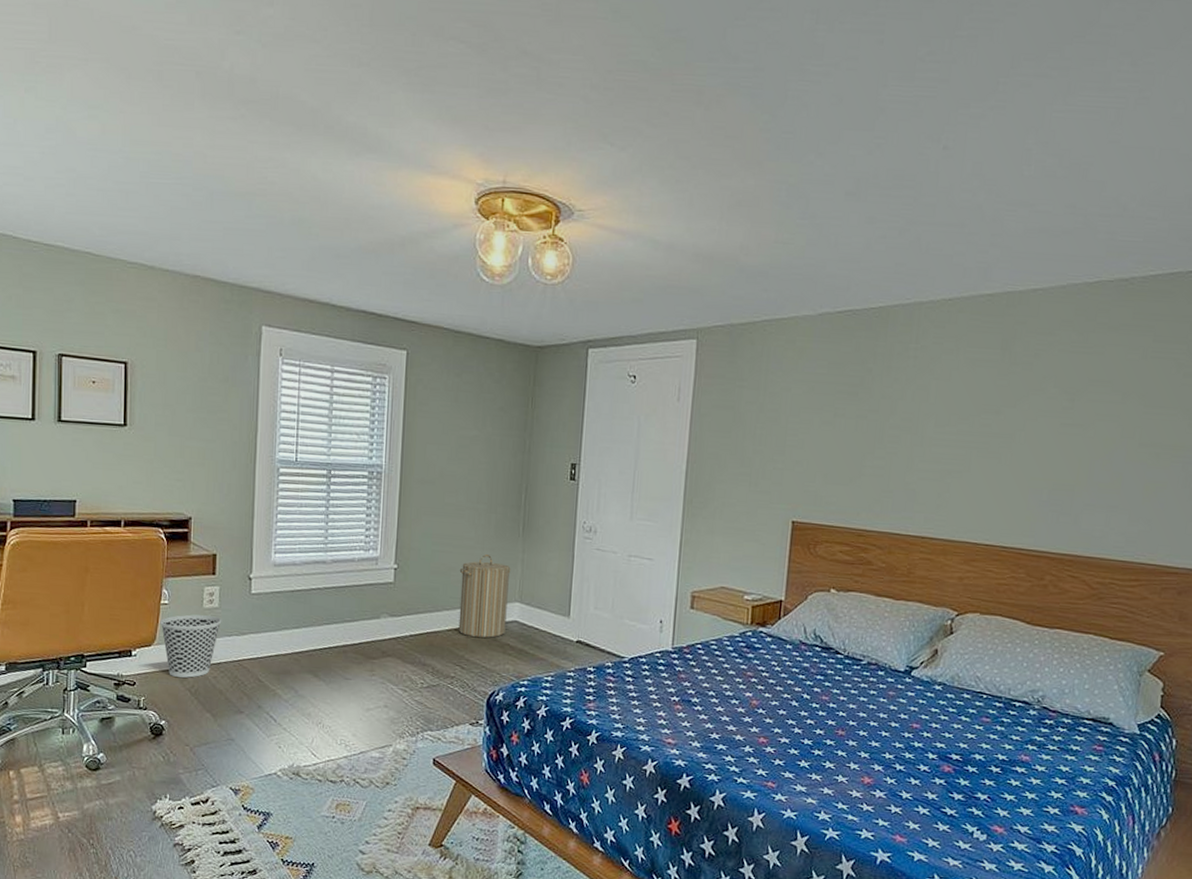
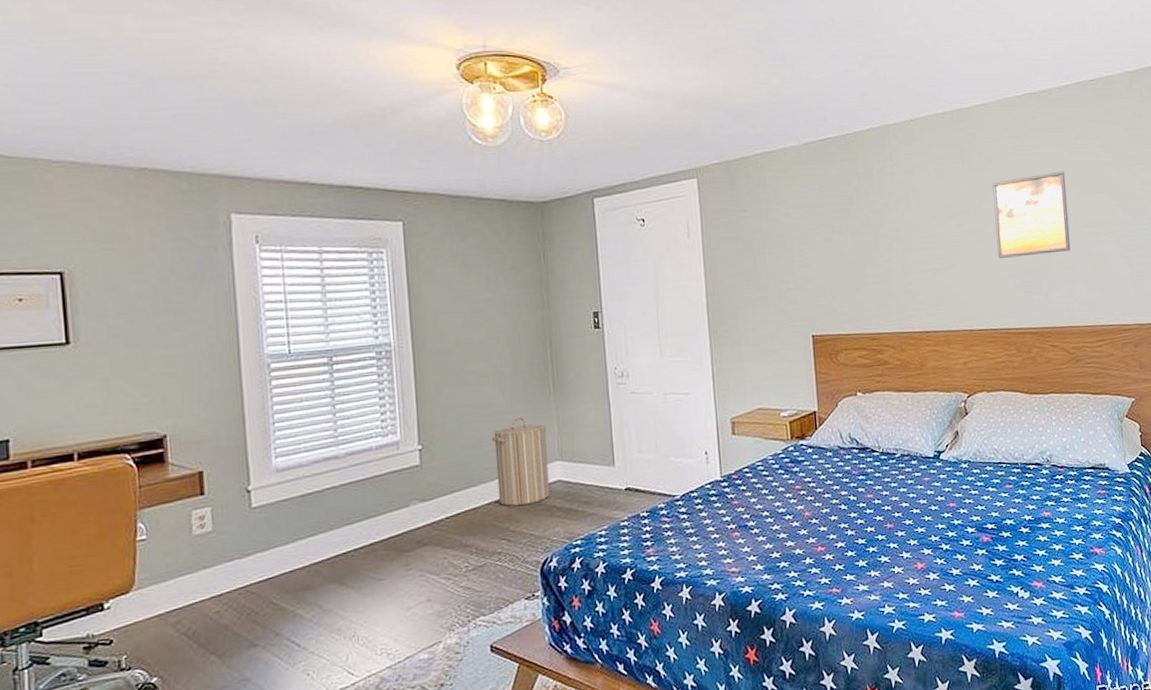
wastebasket: present [160,614,222,678] -> none [138,542,219,623]
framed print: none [1024,377,1131,472] -> present [992,171,1071,258]

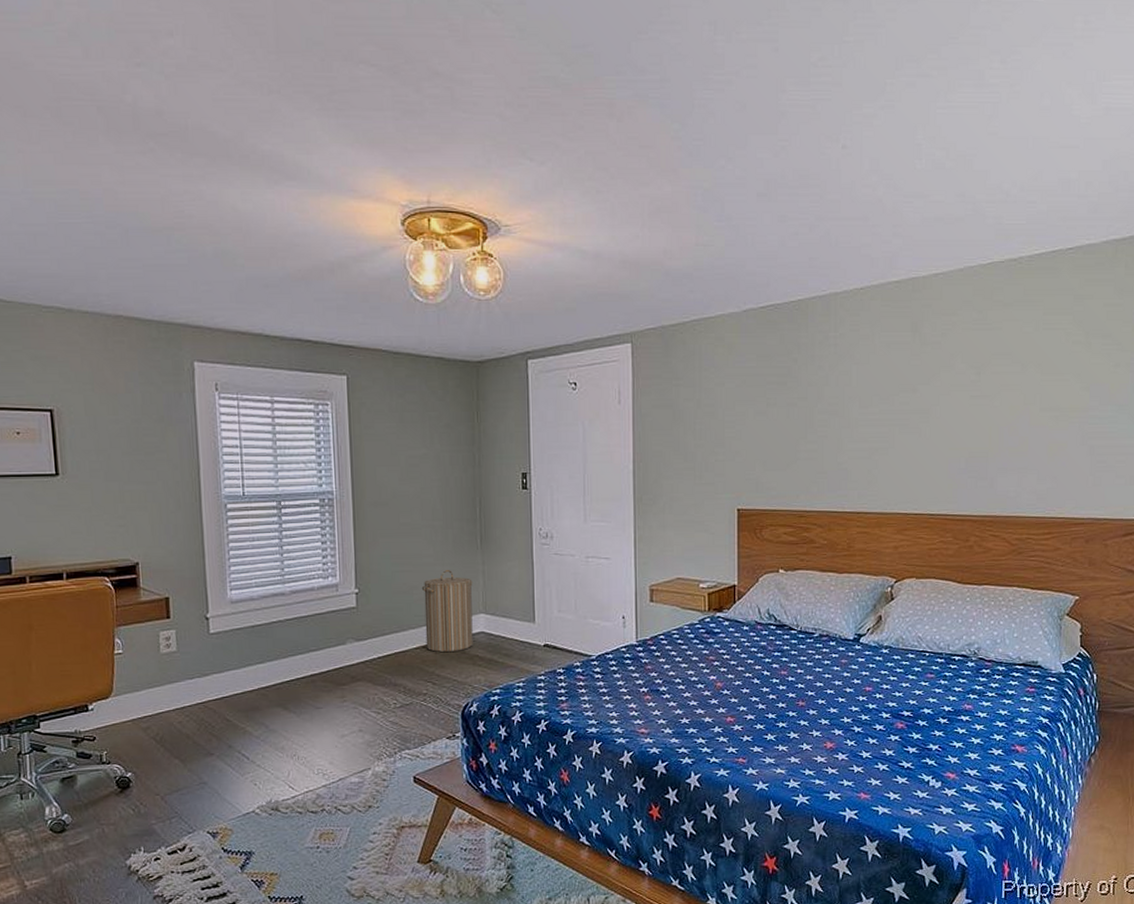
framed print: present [992,171,1071,258] -> none [943,349,1028,440]

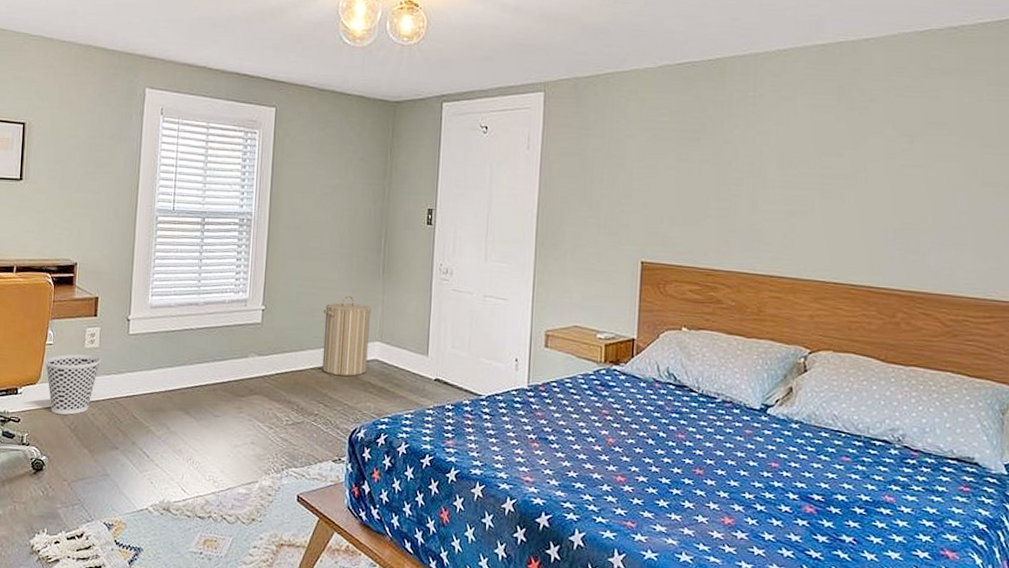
wastebasket: none [115,660,182,727] -> present [45,354,102,415]

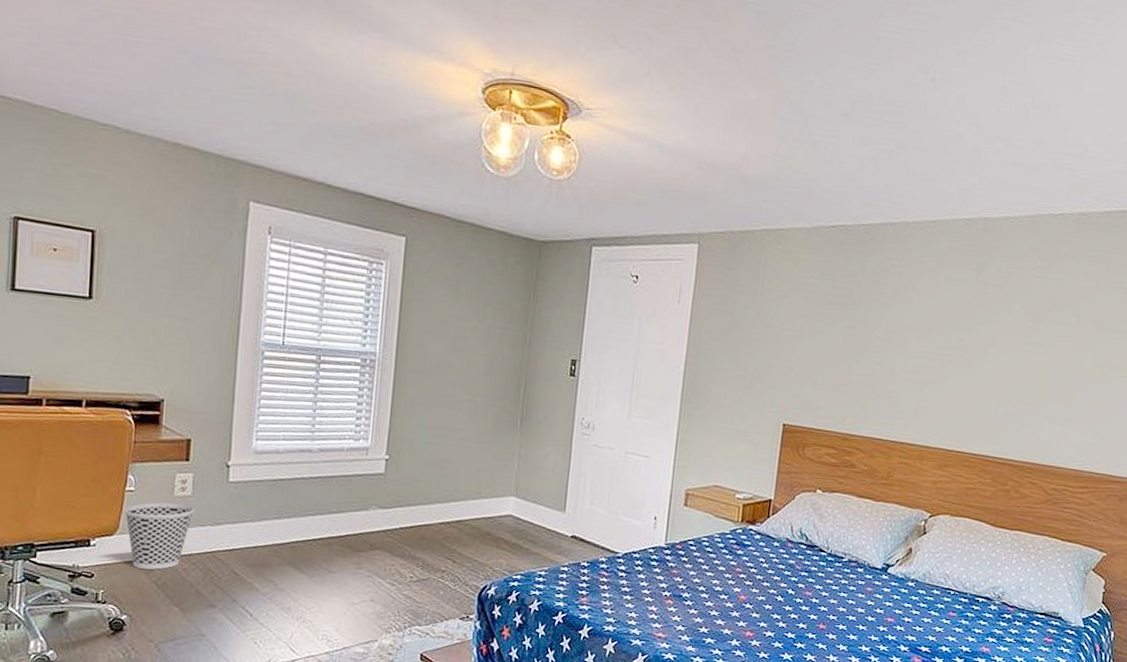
laundry hamper: present [322,296,372,376] -> none [451,448,507,532]

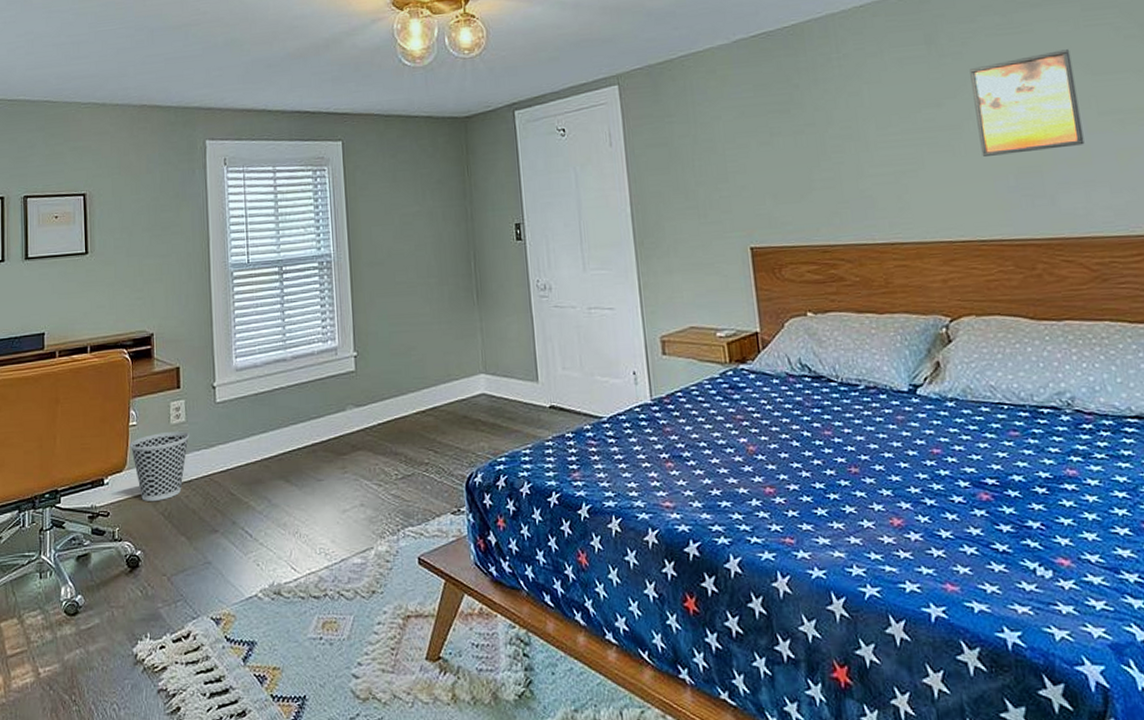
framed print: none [993,301,1087,389] -> present [969,49,1085,157]

